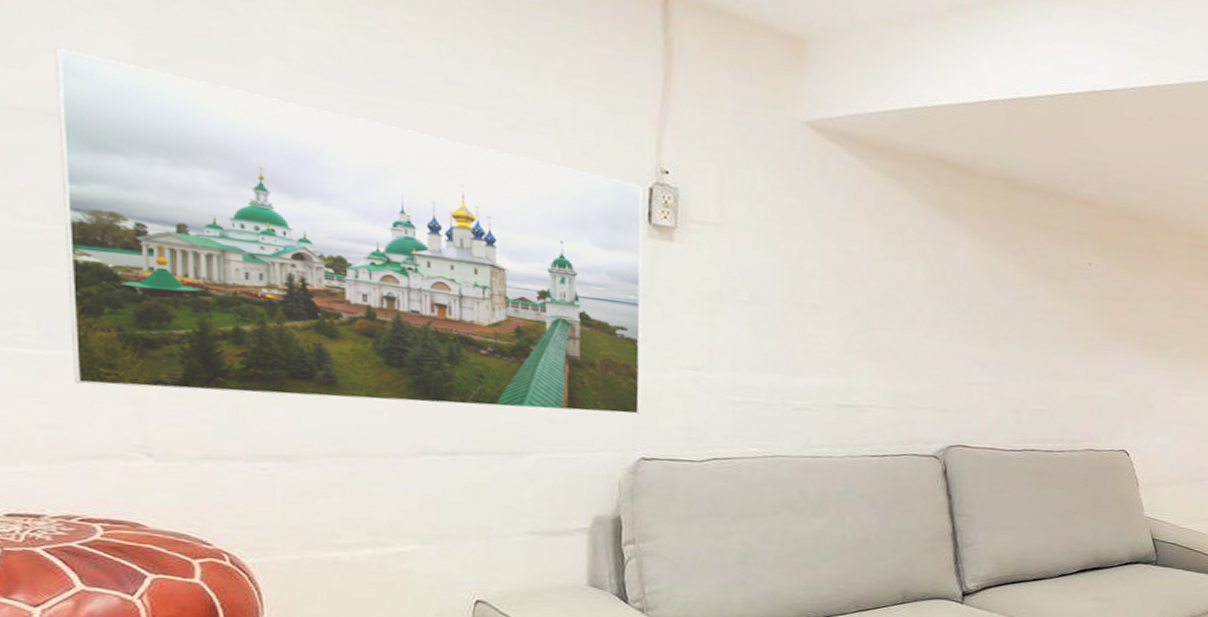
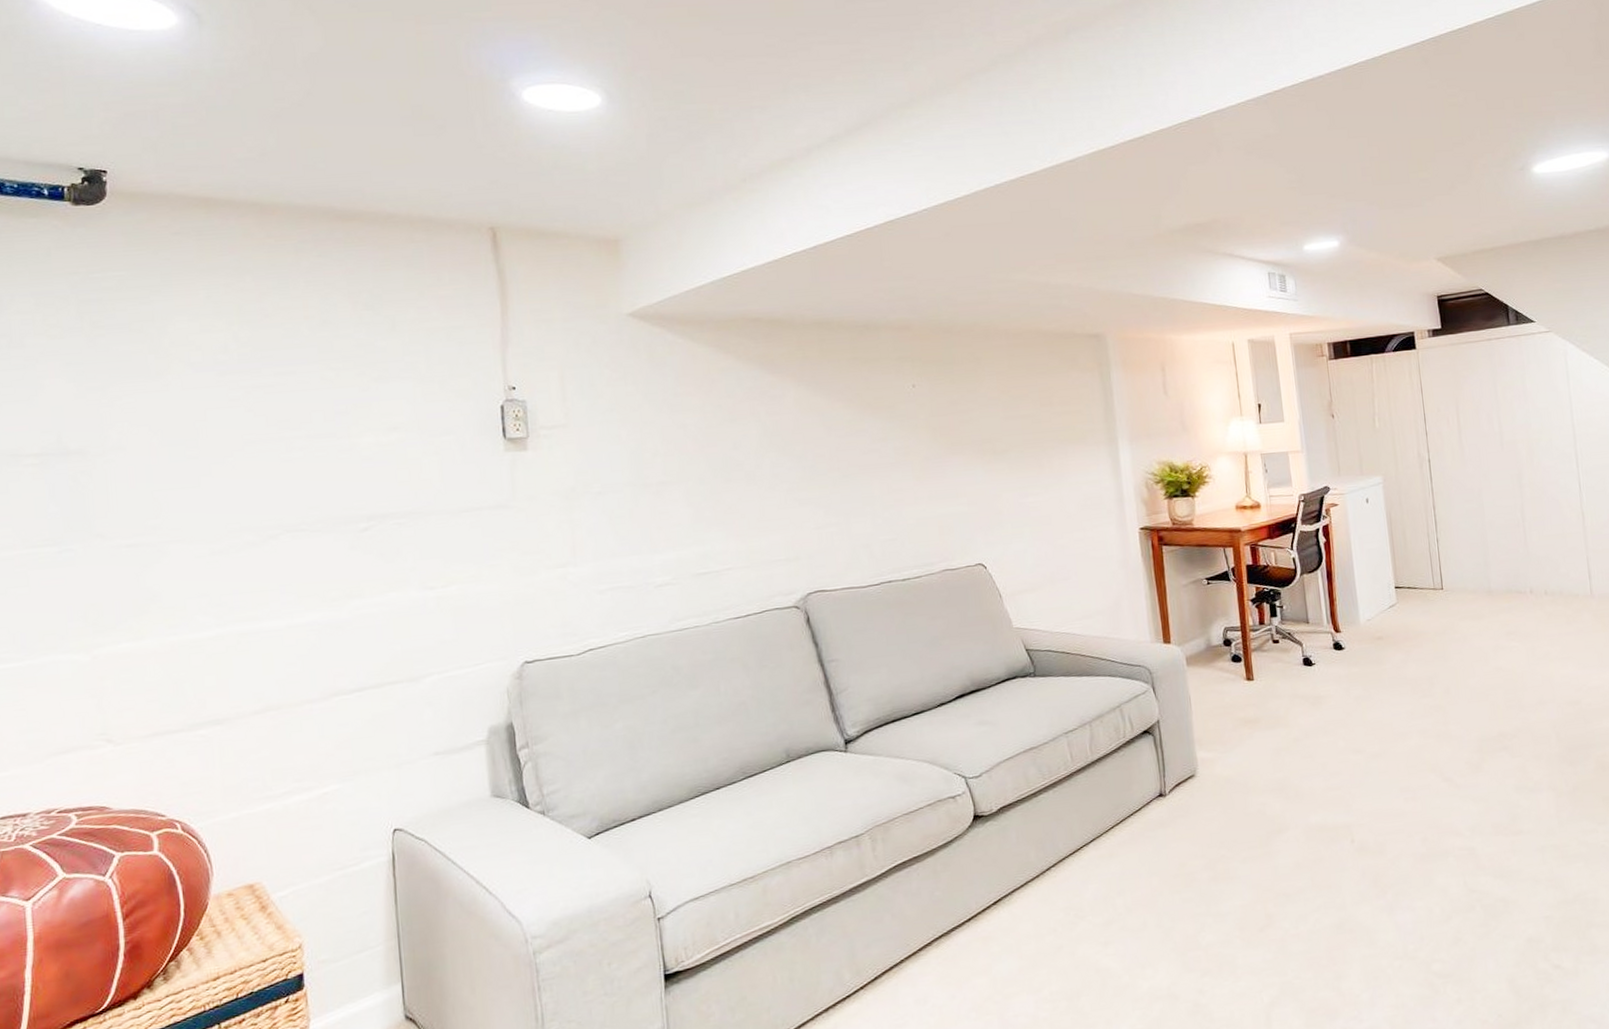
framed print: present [55,47,643,415] -> none [14,397,518,688]

